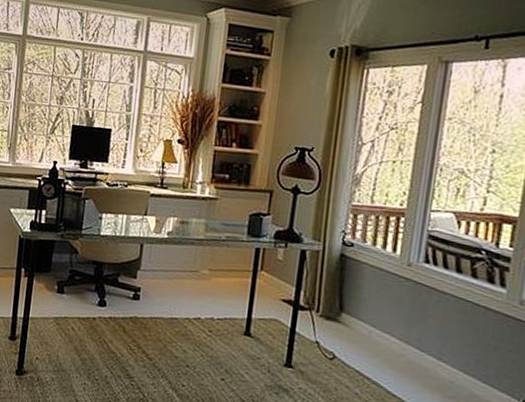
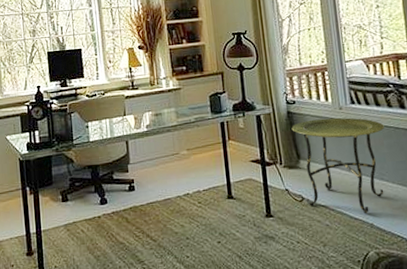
side table: none [338,269,460,394] -> present [291,117,384,214]

